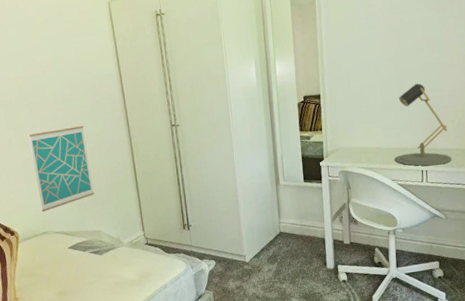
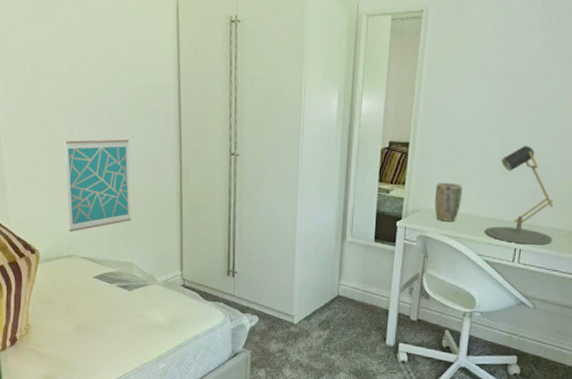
plant pot: none [348,122,372,157] -> present [434,182,463,222]

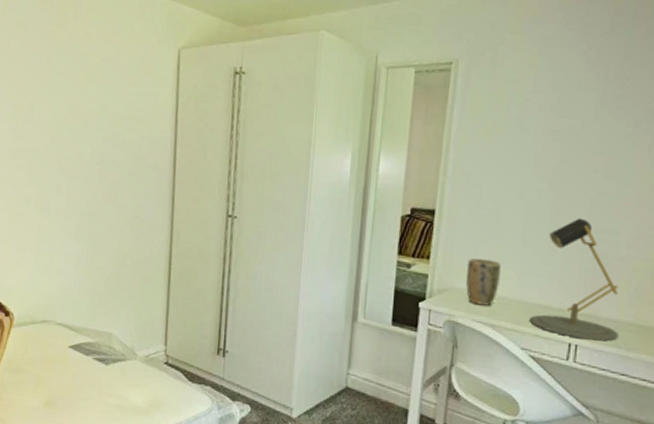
wall art: present [63,139,132,232] -> none [47,194,119,295]

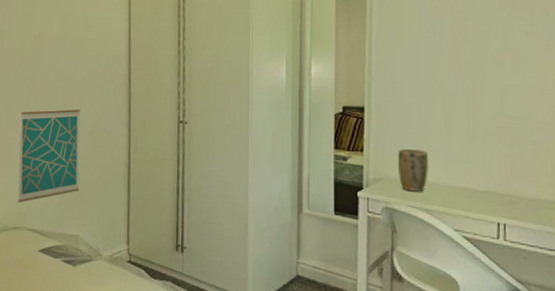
wall art: none [47,194,119,295] -> present [18,109,81,203]
desk lamp: present [529,218,619,341] -> none [458,107,542,219]

